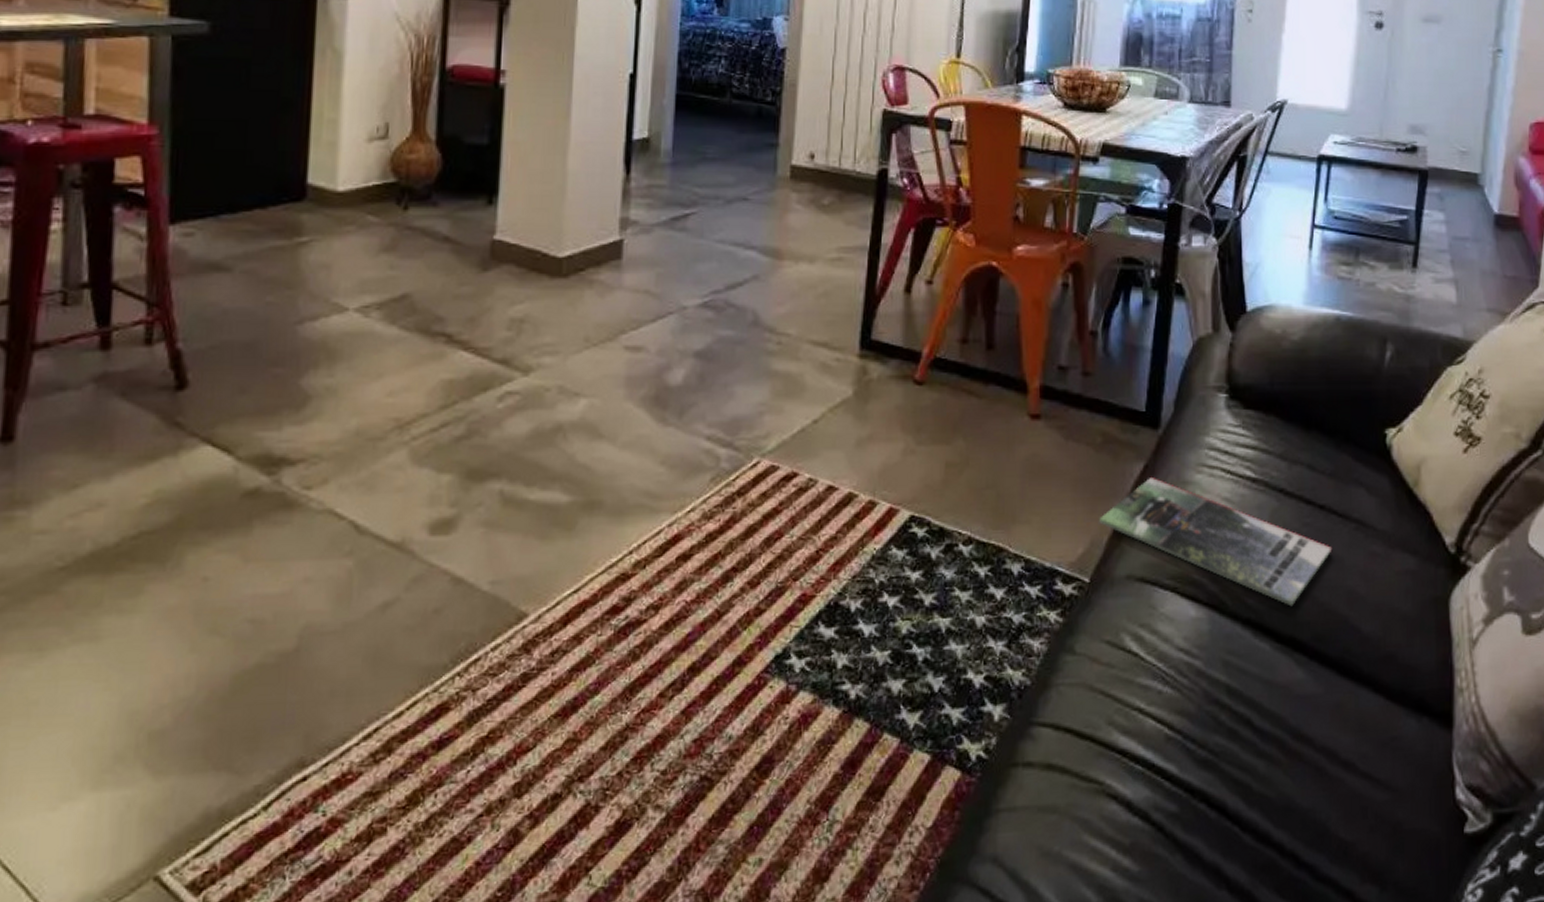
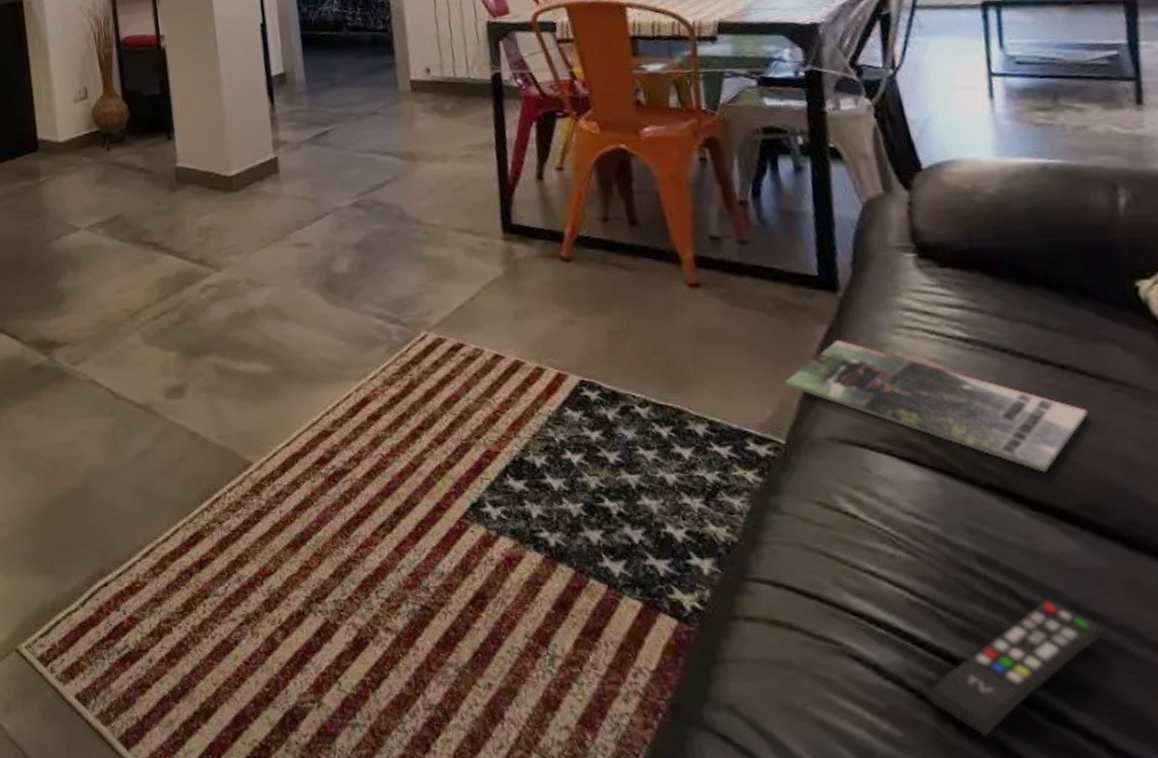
remote control: none [1168,726,1310,863] -> present [929,599,1104,737]

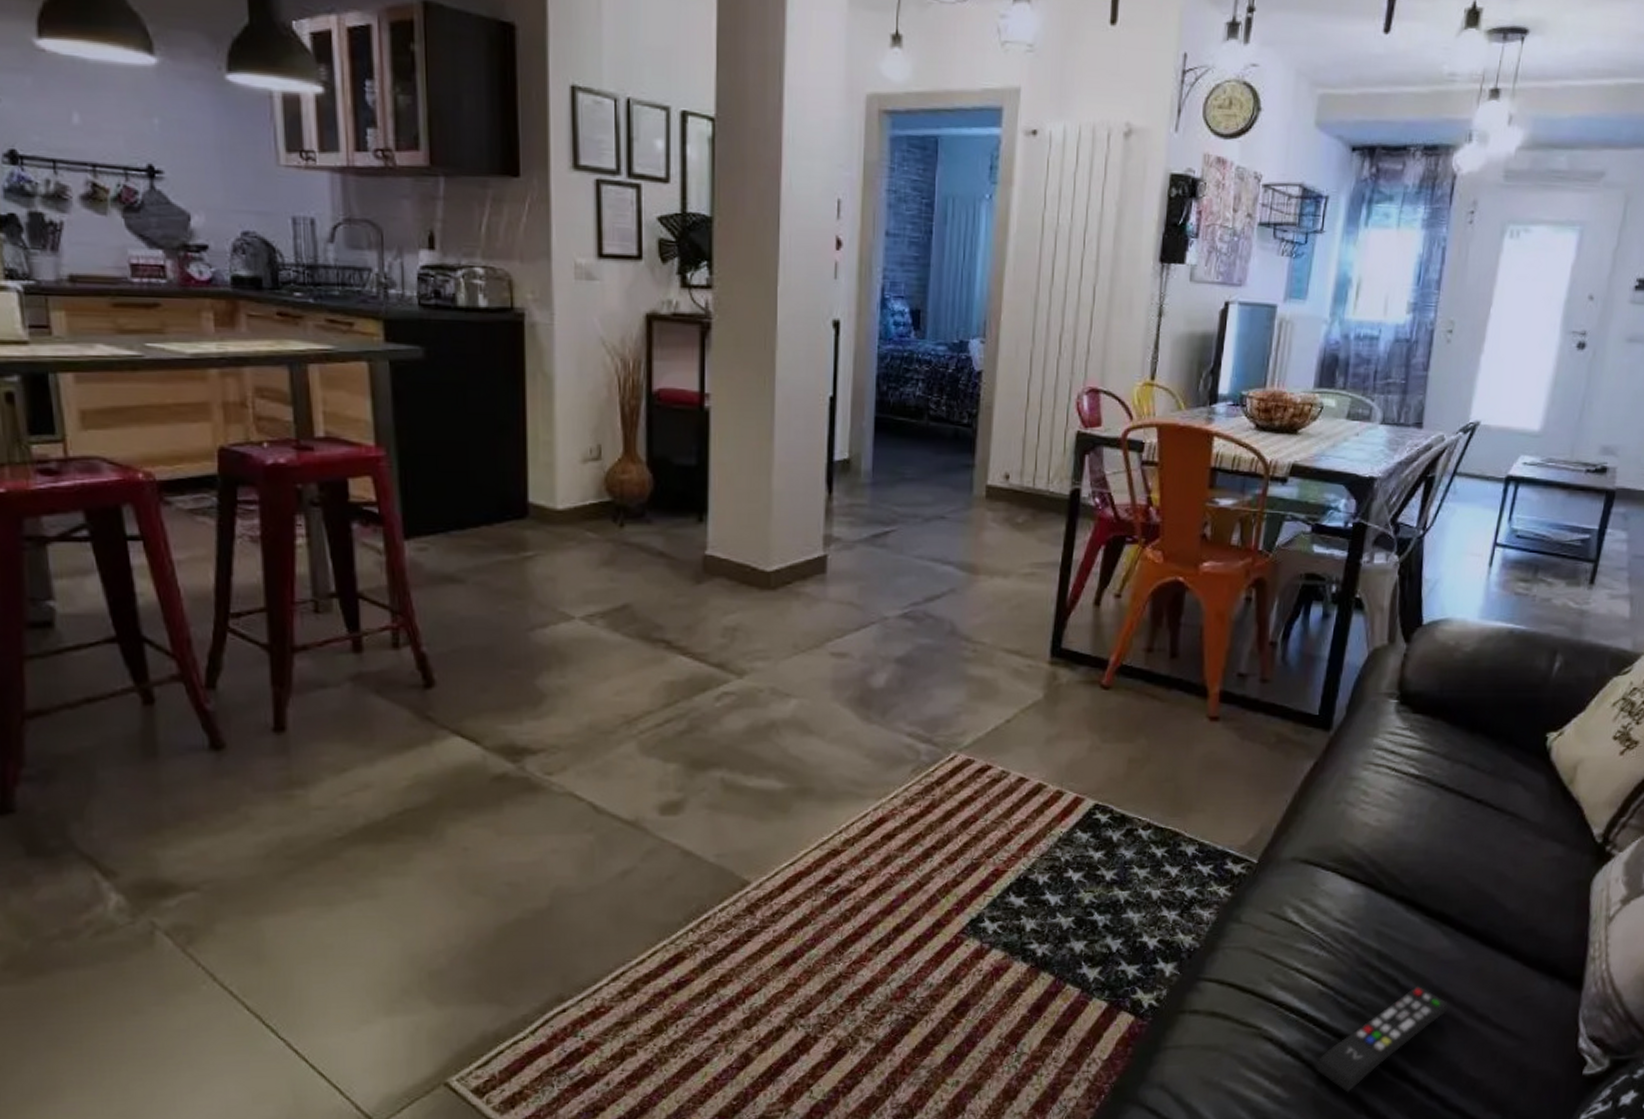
magazine: present [785,339,1088,473] -> none [1269,772,1486,886]

